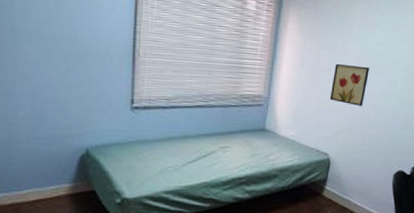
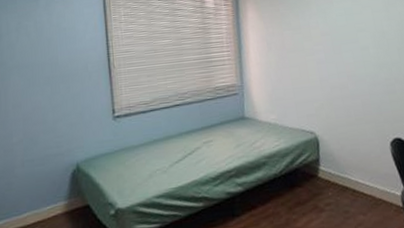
wall art: present [329,63,370,106] -> none [301,38,340,79]

